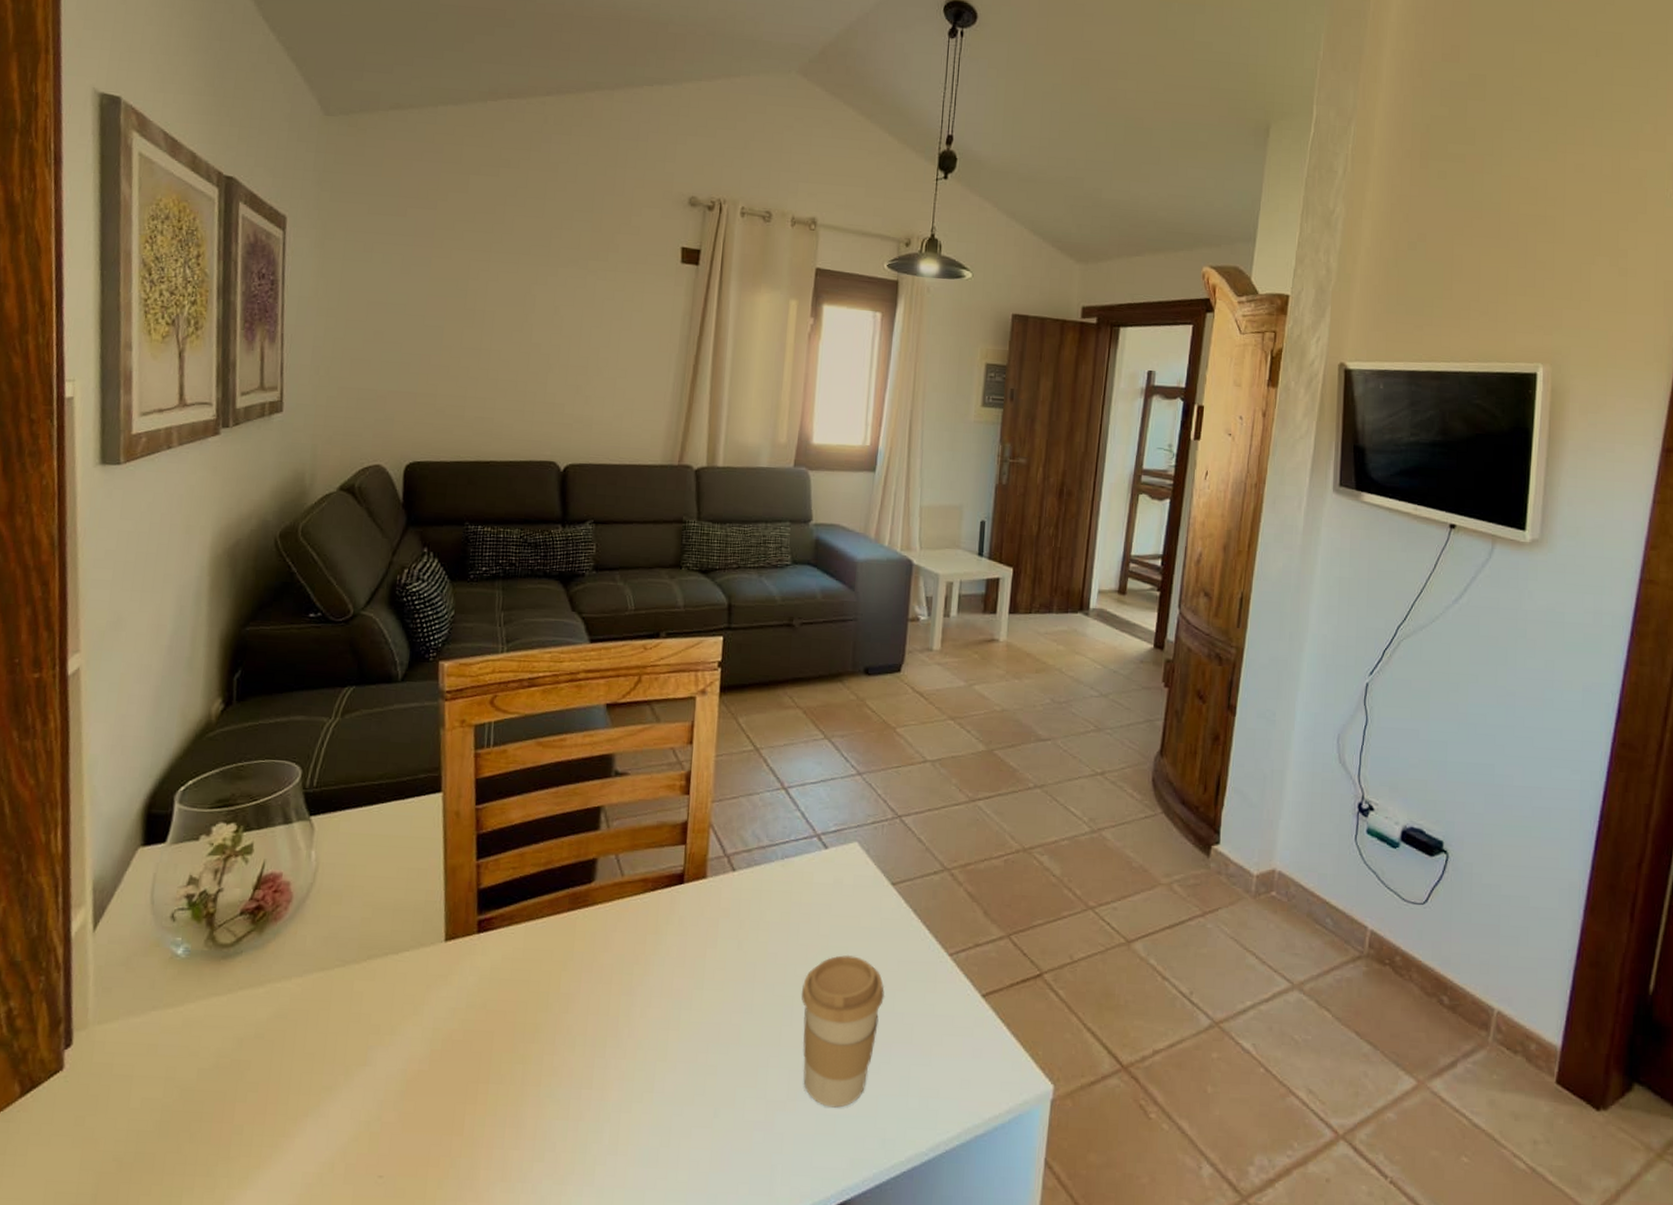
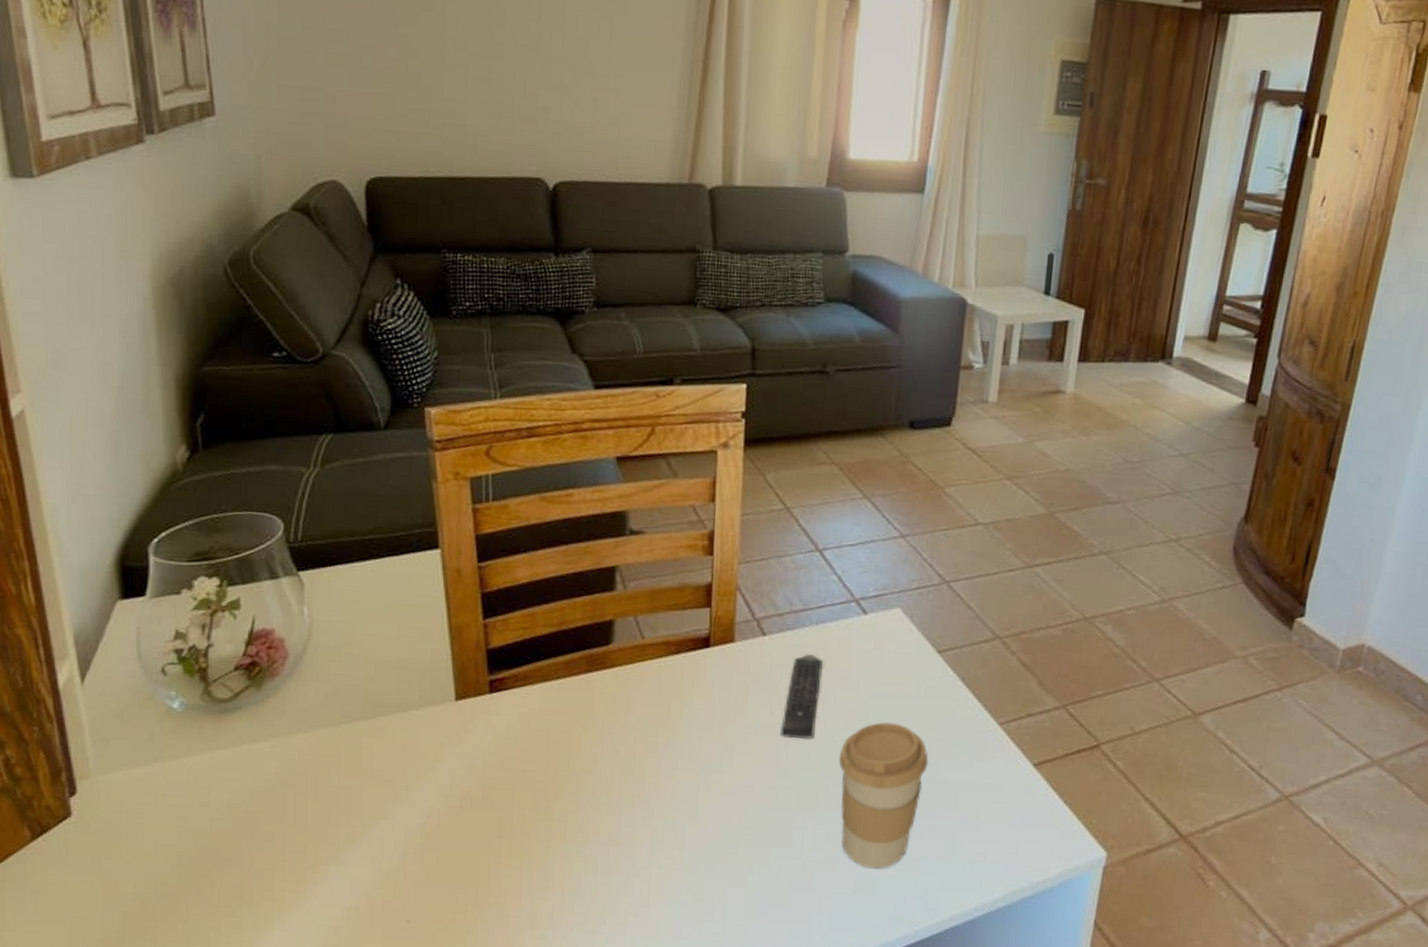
remote control: none [747,889,787,975] -> present [780,654,823,740]

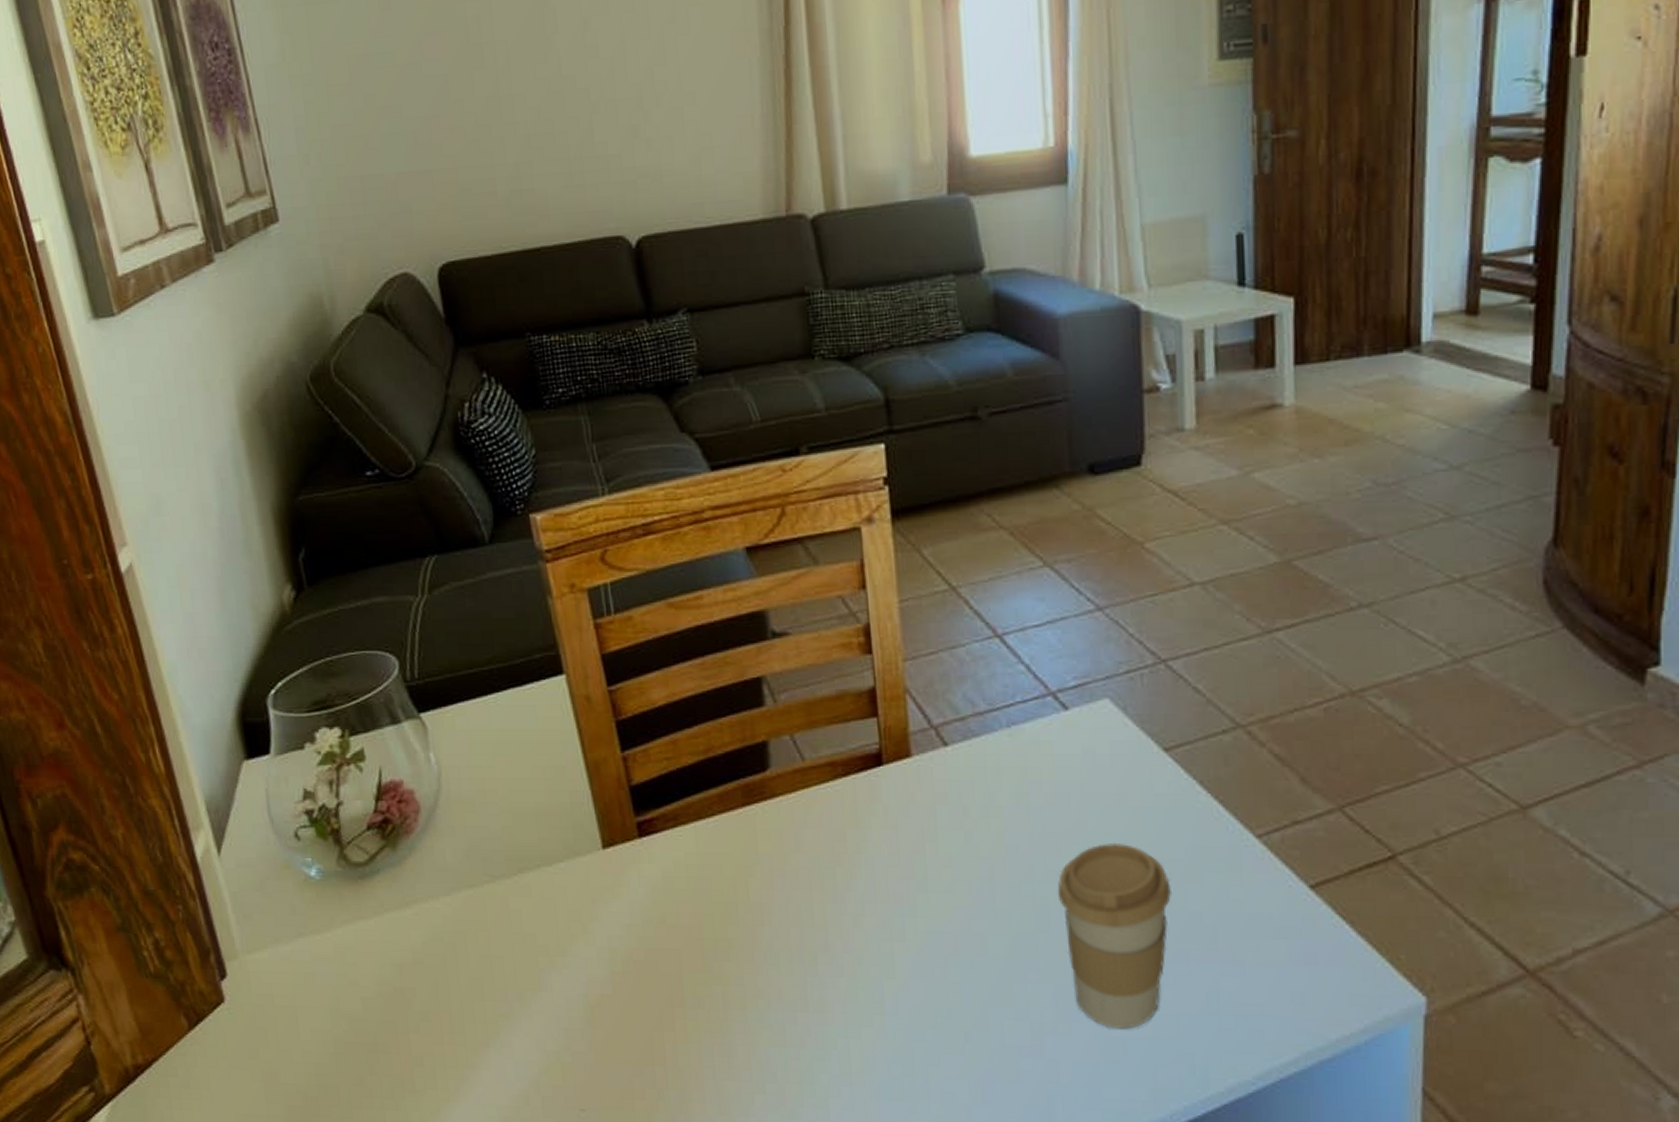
remote control: present [780,654,823,740] -> none [981,765,1024,871]

